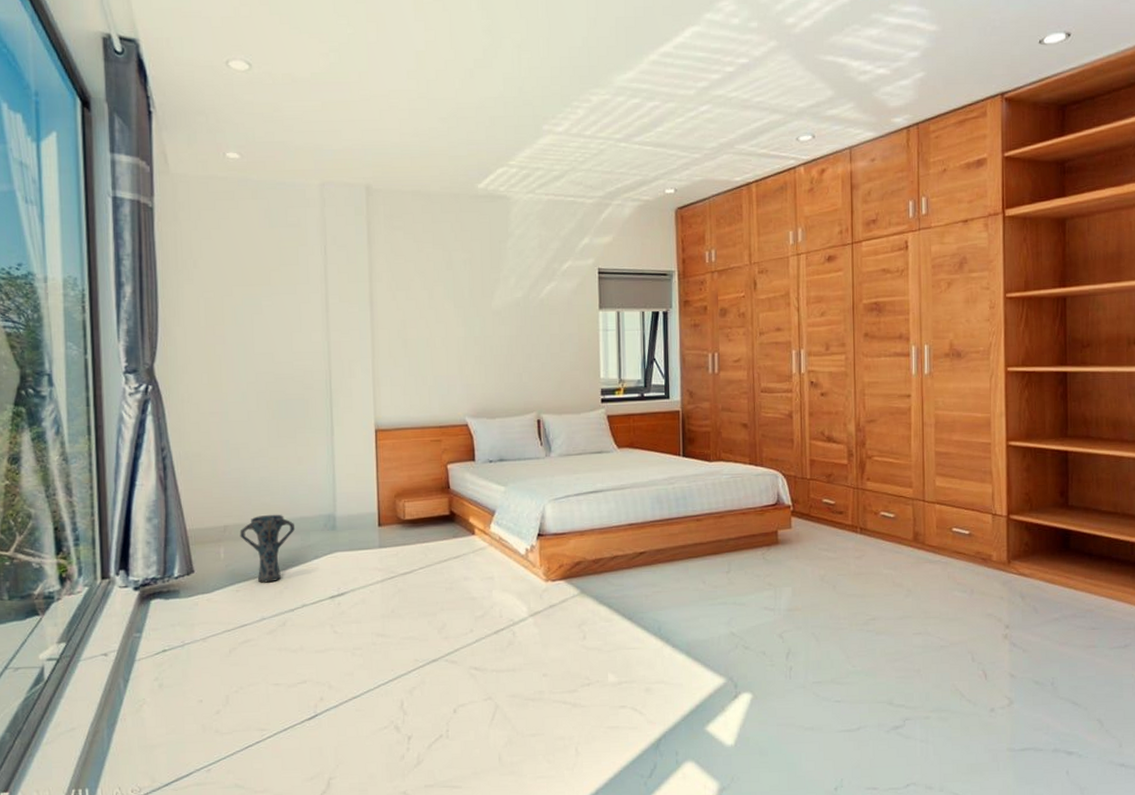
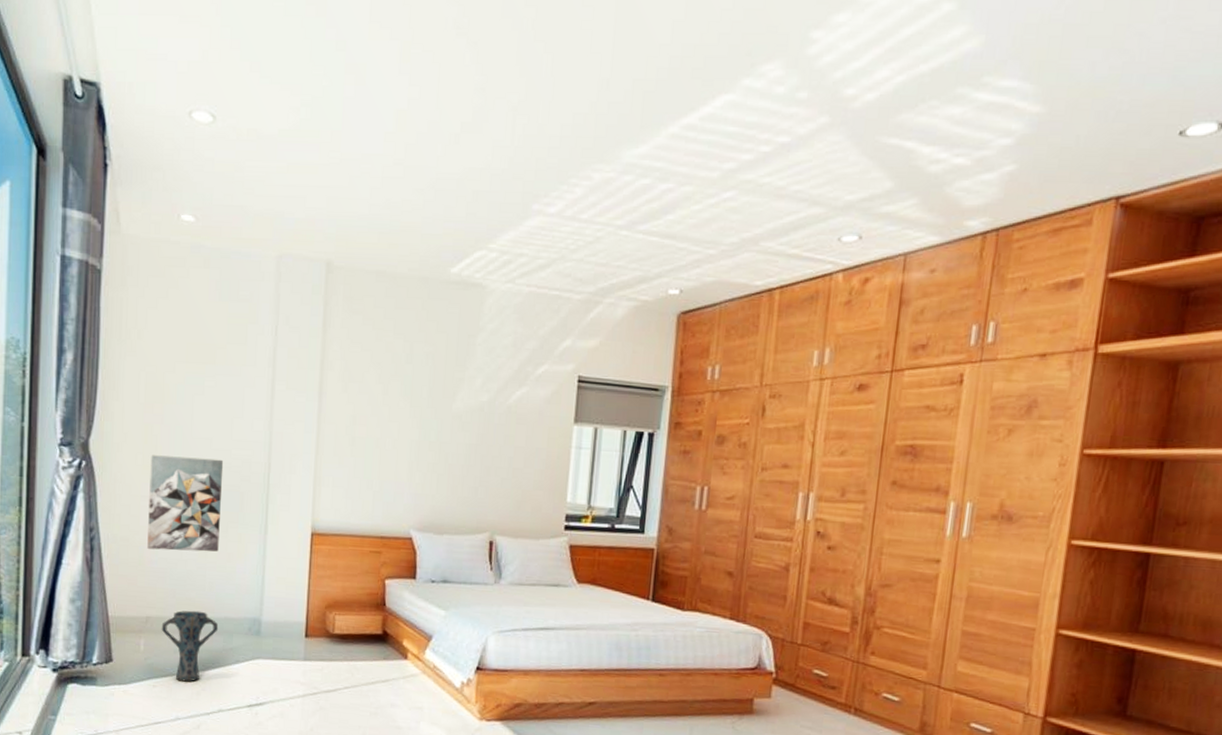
wall art: none [216,371,289,462] -> present [147,455,224,552]

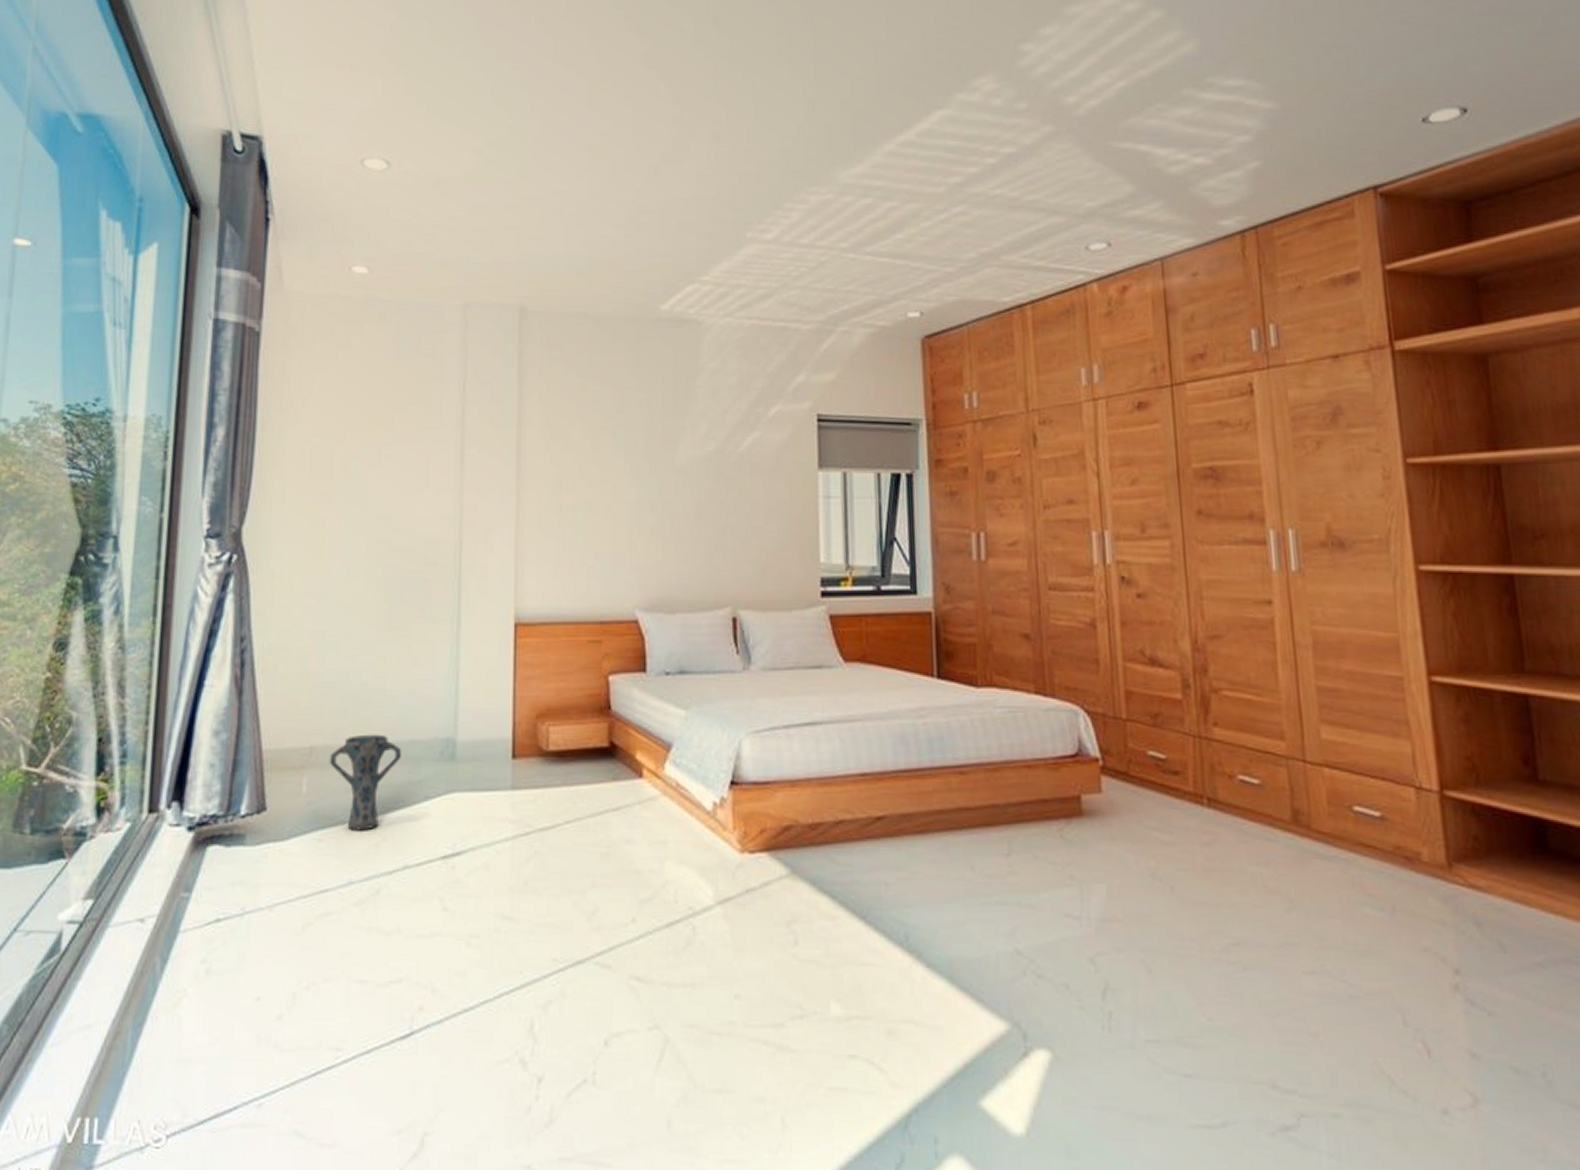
wall art: present [147,455,224,552] -> none [312,541,406,659]

